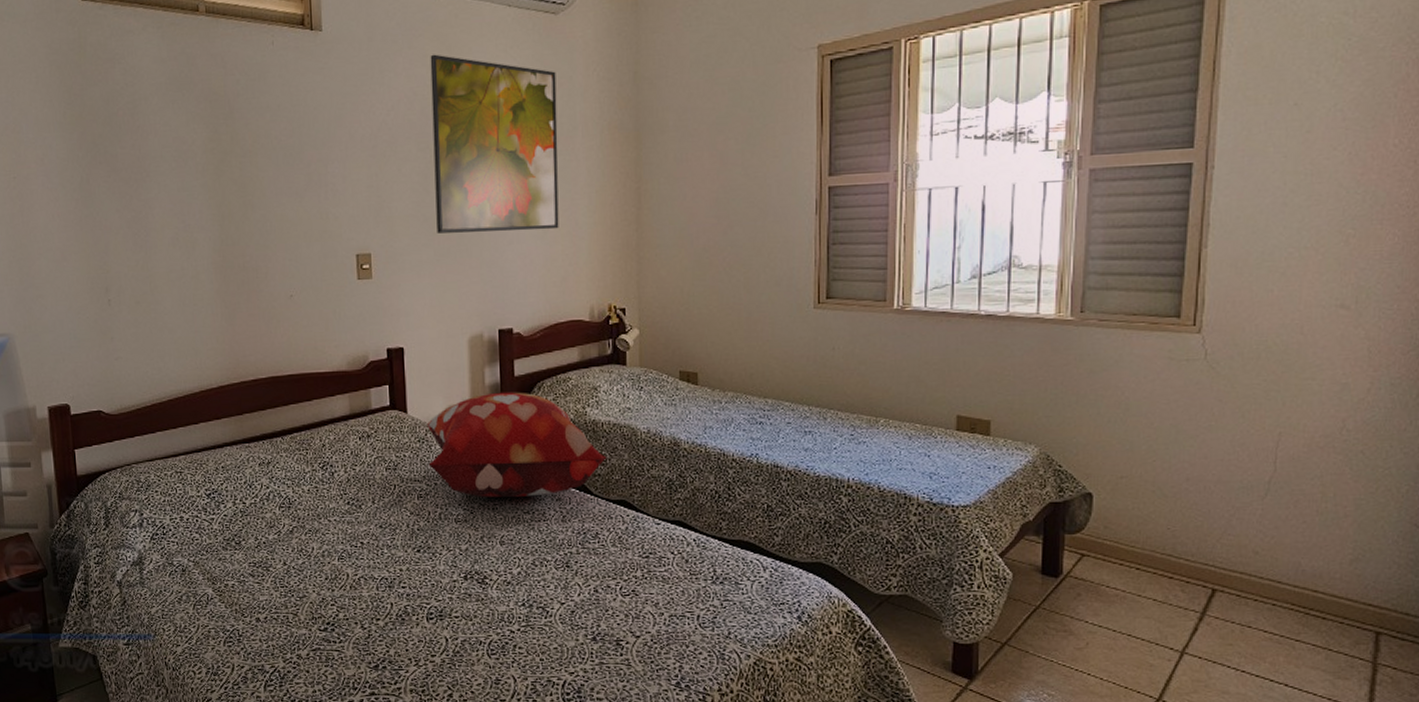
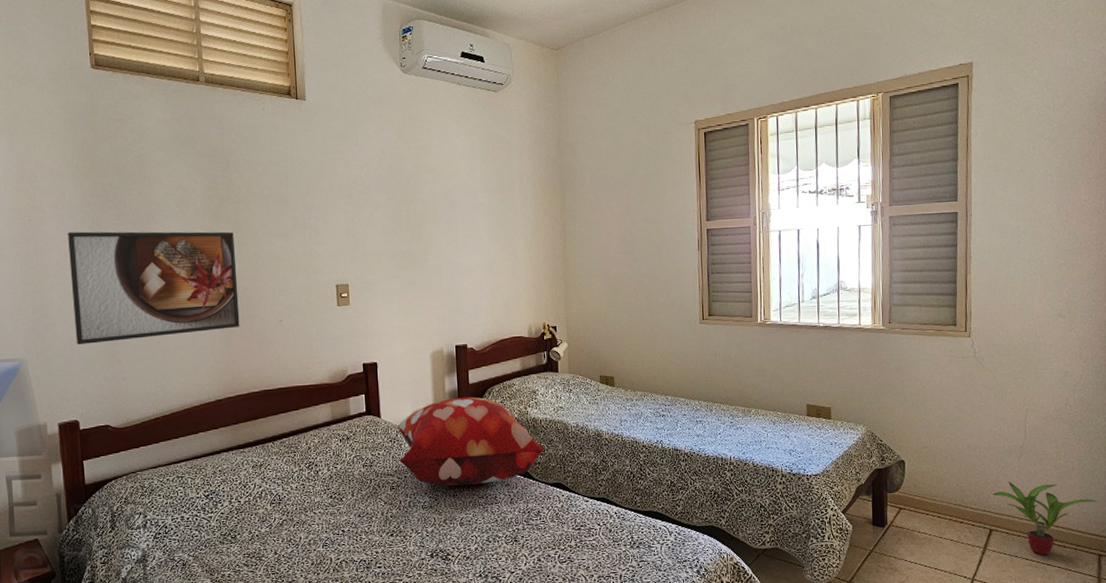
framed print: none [55,190,245,319] -> present [68,231,240,344]
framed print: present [430,54,559,233] -> none [396,121,503,267]
potted plant: none [1220,527,1380,628] -> present [993,481,1097,556]

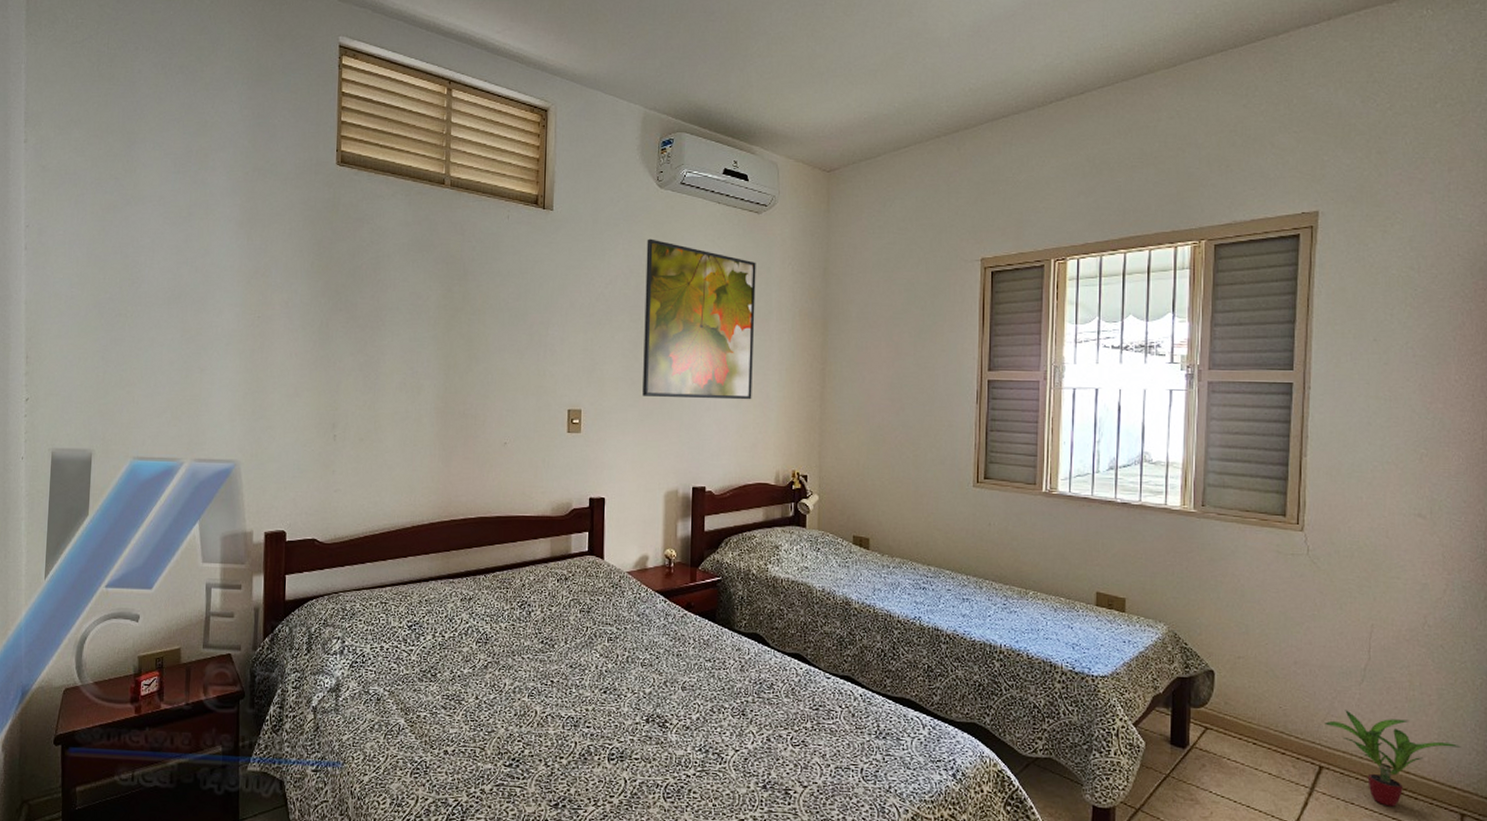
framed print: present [68,231,240,344] -> none [292,332,465,451]
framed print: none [396,121,503,267] -> present [643,238,756,400]
decorative pillow: present [397,397,546,486] -> none [620,545,786,646]

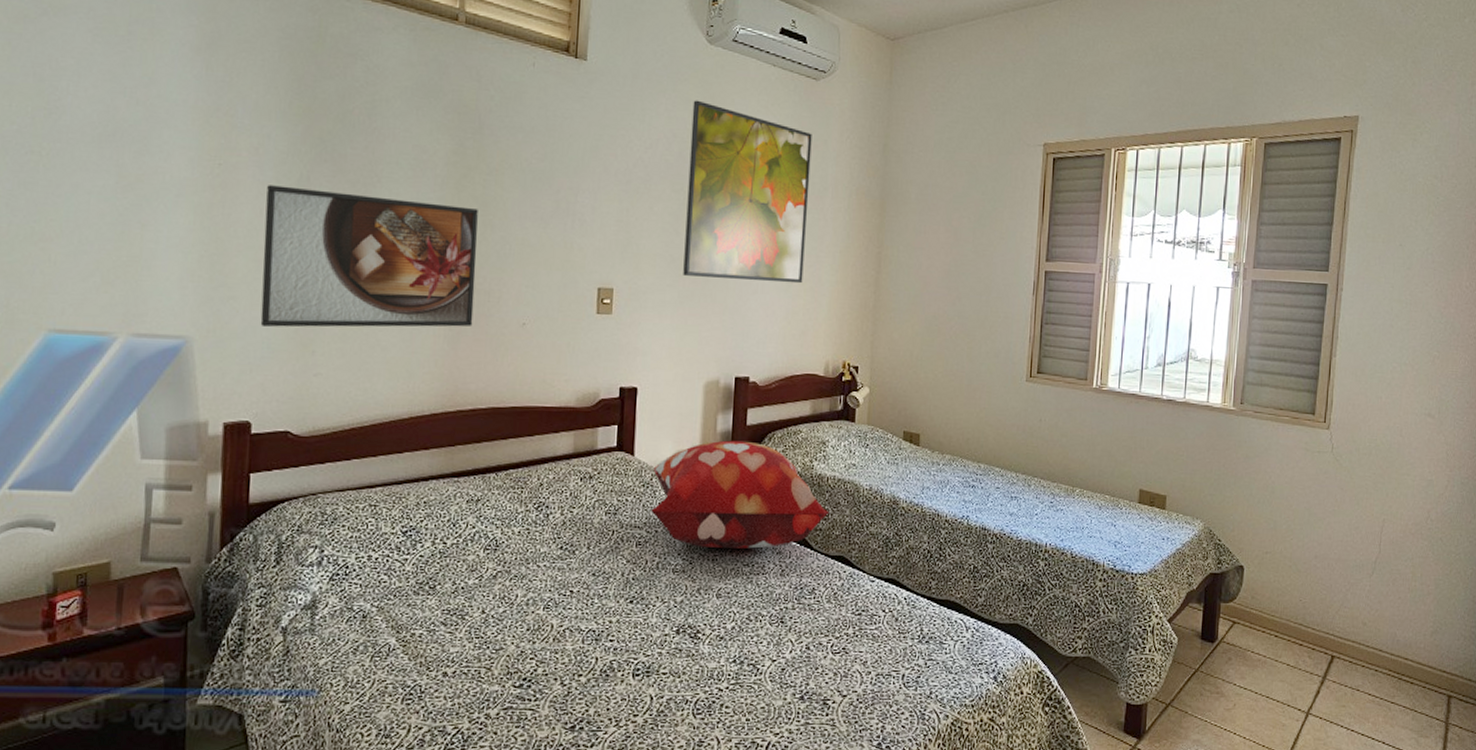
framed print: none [292,332,465,451] -> present [260,185,478,328]
decorative pillow: none [620,545,786,646] -> present [651,440,831,549]
potted plant: present [1325,710,1461,807] -> none [1338,601,1452,692]

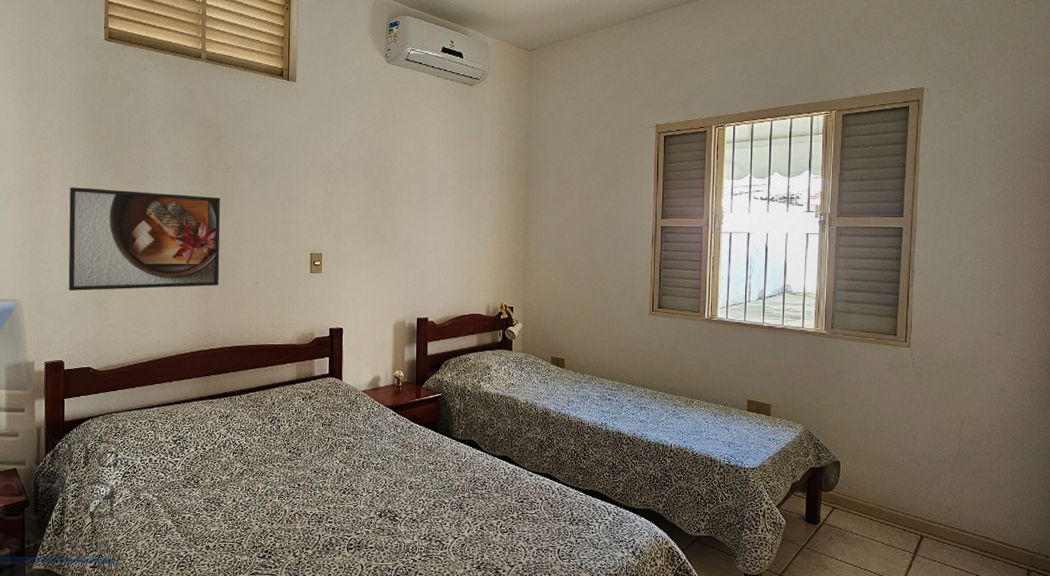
decorative pillow: present [651,440,831,549] -> none [356,367,496,451]
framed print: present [683,100,812,284] -> none [374,107,470,244]

